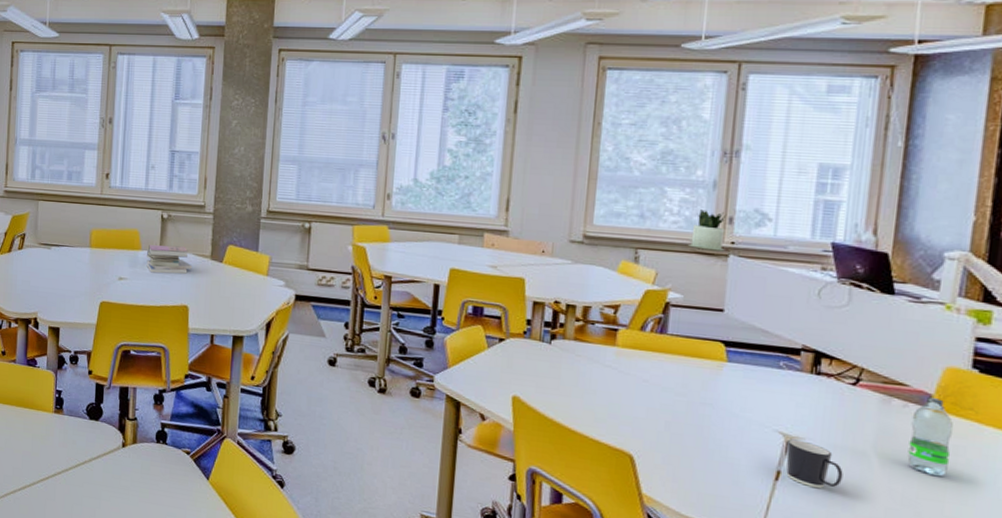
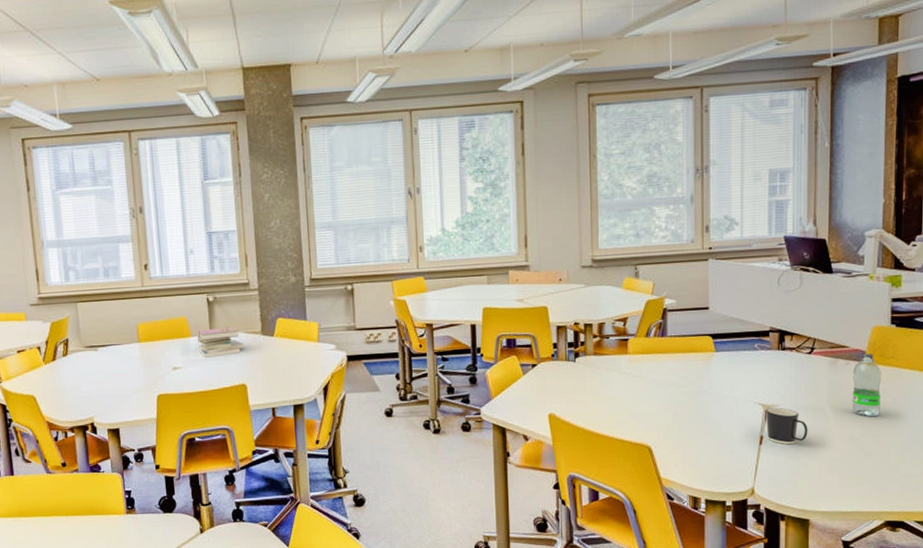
planter: present [687,209,727,253] -> none [675,222,705,259]

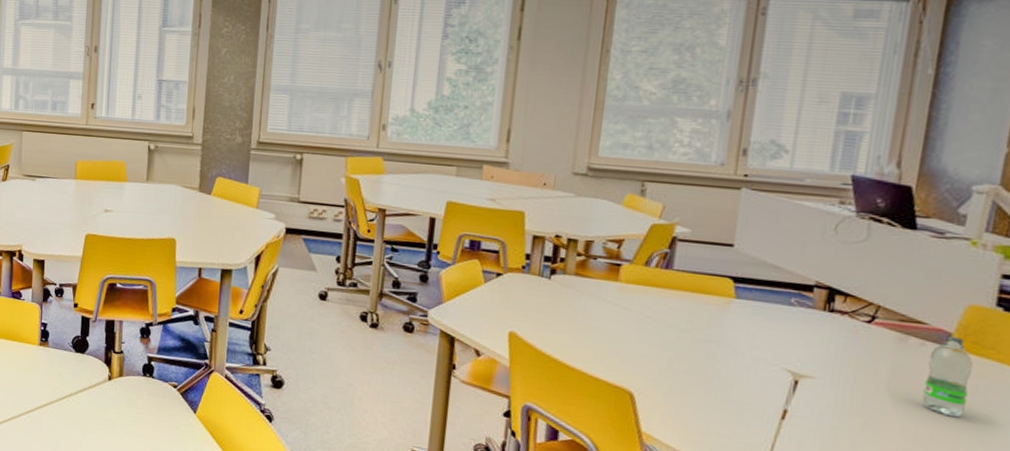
books: present [198,326,244,358] -> none [133,176,179,207]
mug: present [765,407,808,444] -> none [793,377,854,428]

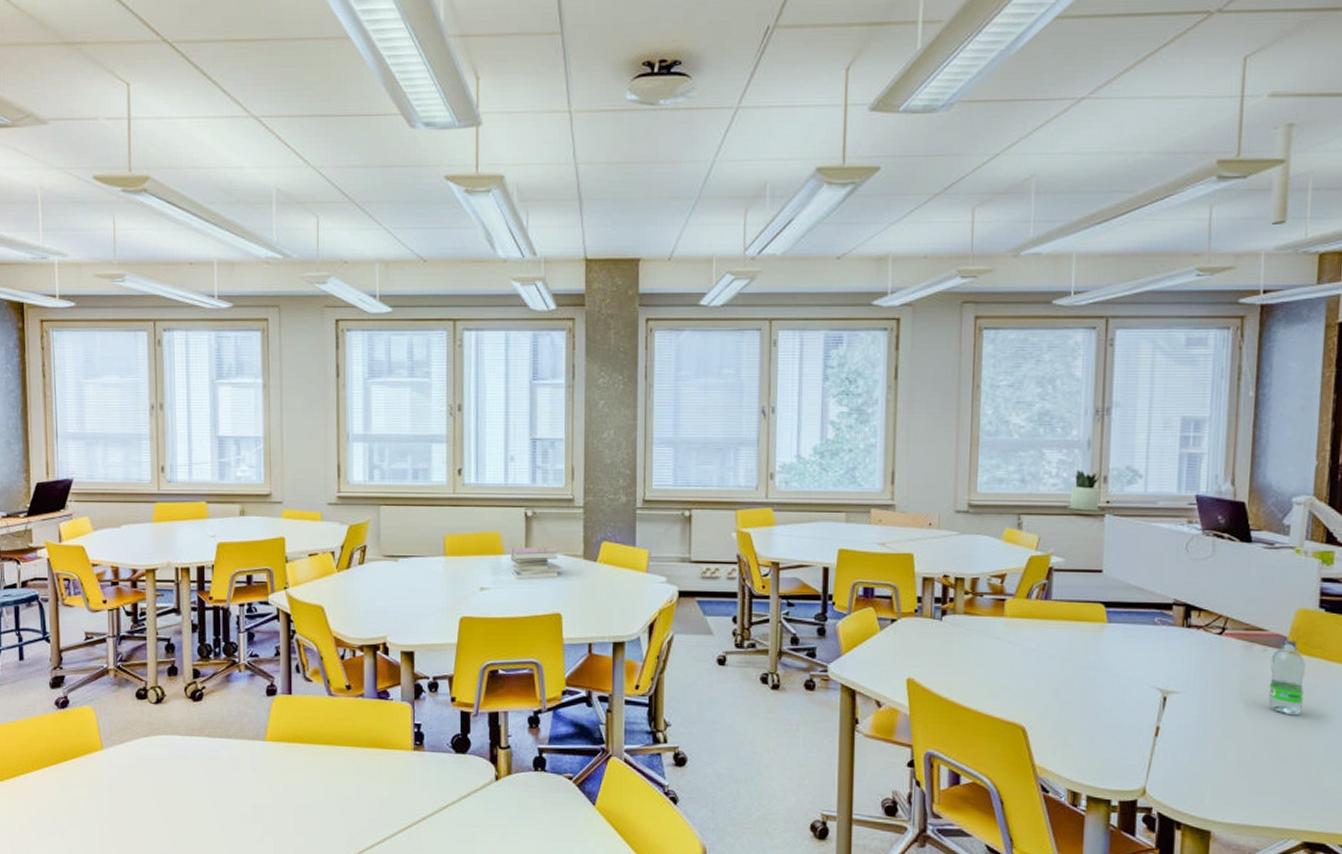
books: none [133,176,179,207] -> present [511,546,563,580]
planter: none [697,141,741,186] -> present [1066,470,1102,513]

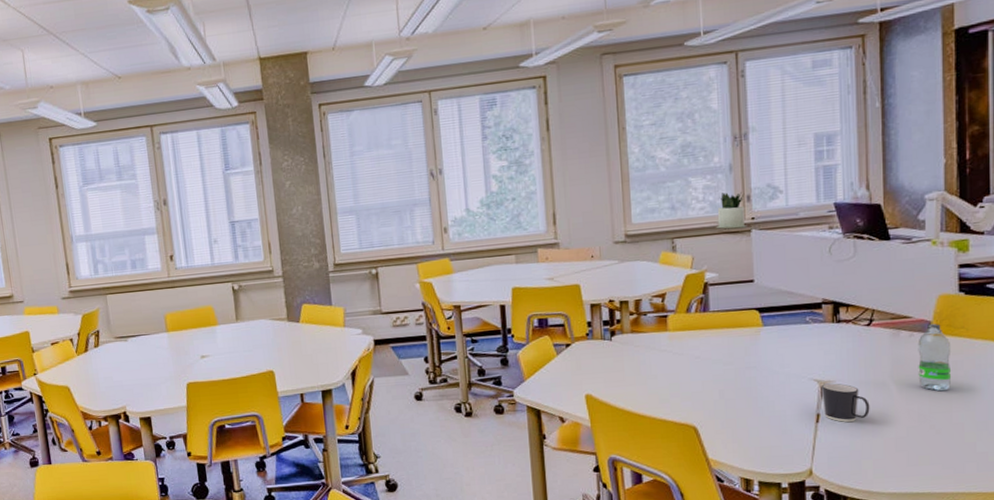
books: present [511,546,563,580] -> none [224,314,271,345]
mug: none [1163,694,1214,739] -> present [821,383,870,422]

